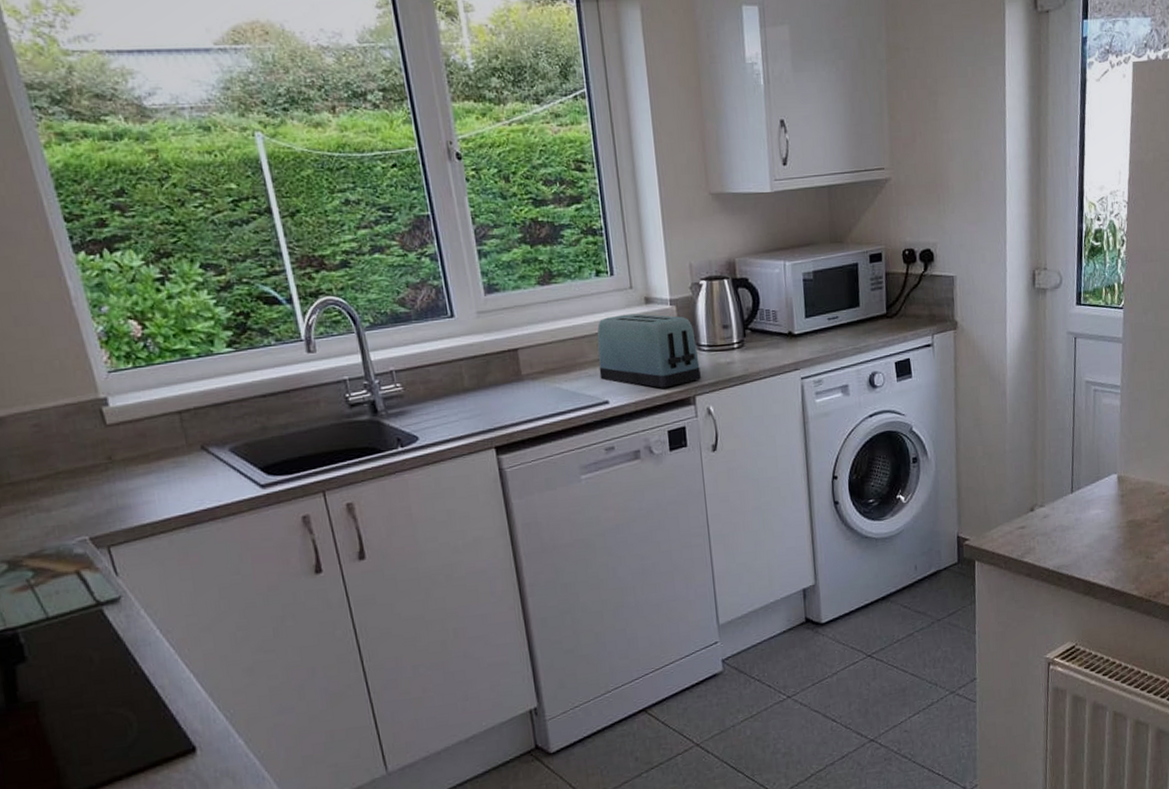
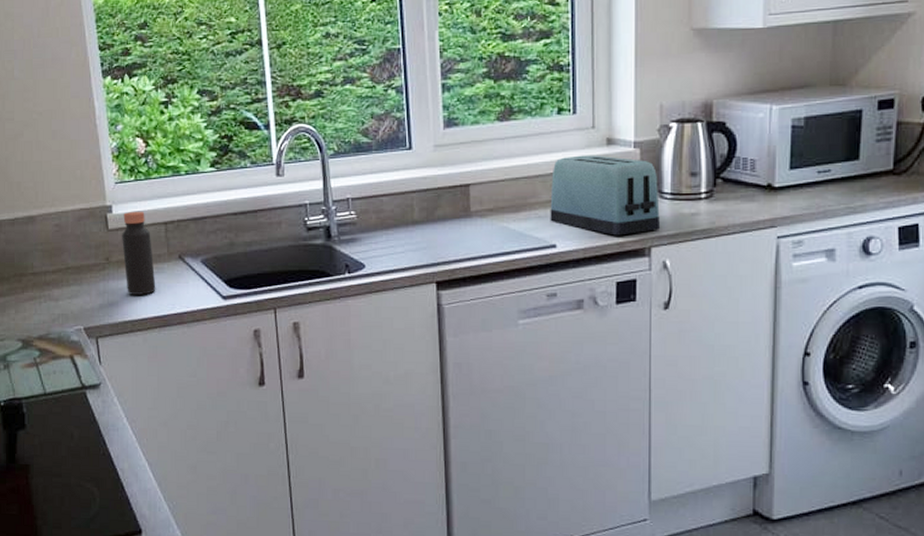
bottle: none [123,401,178,495] -> present [122,211,156,295]

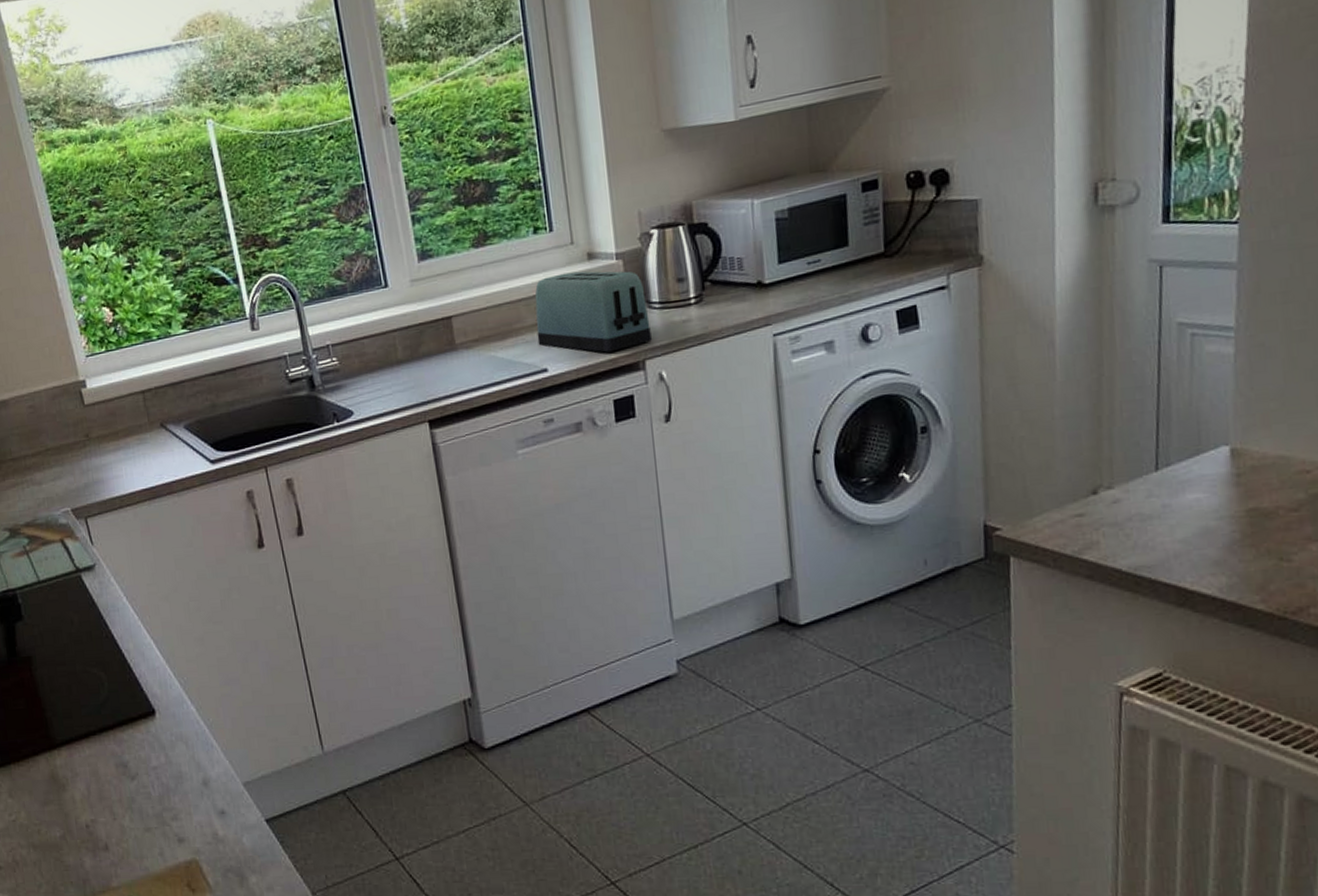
bottle: present [122,211,156,295] -> none [98,382,141,470]

